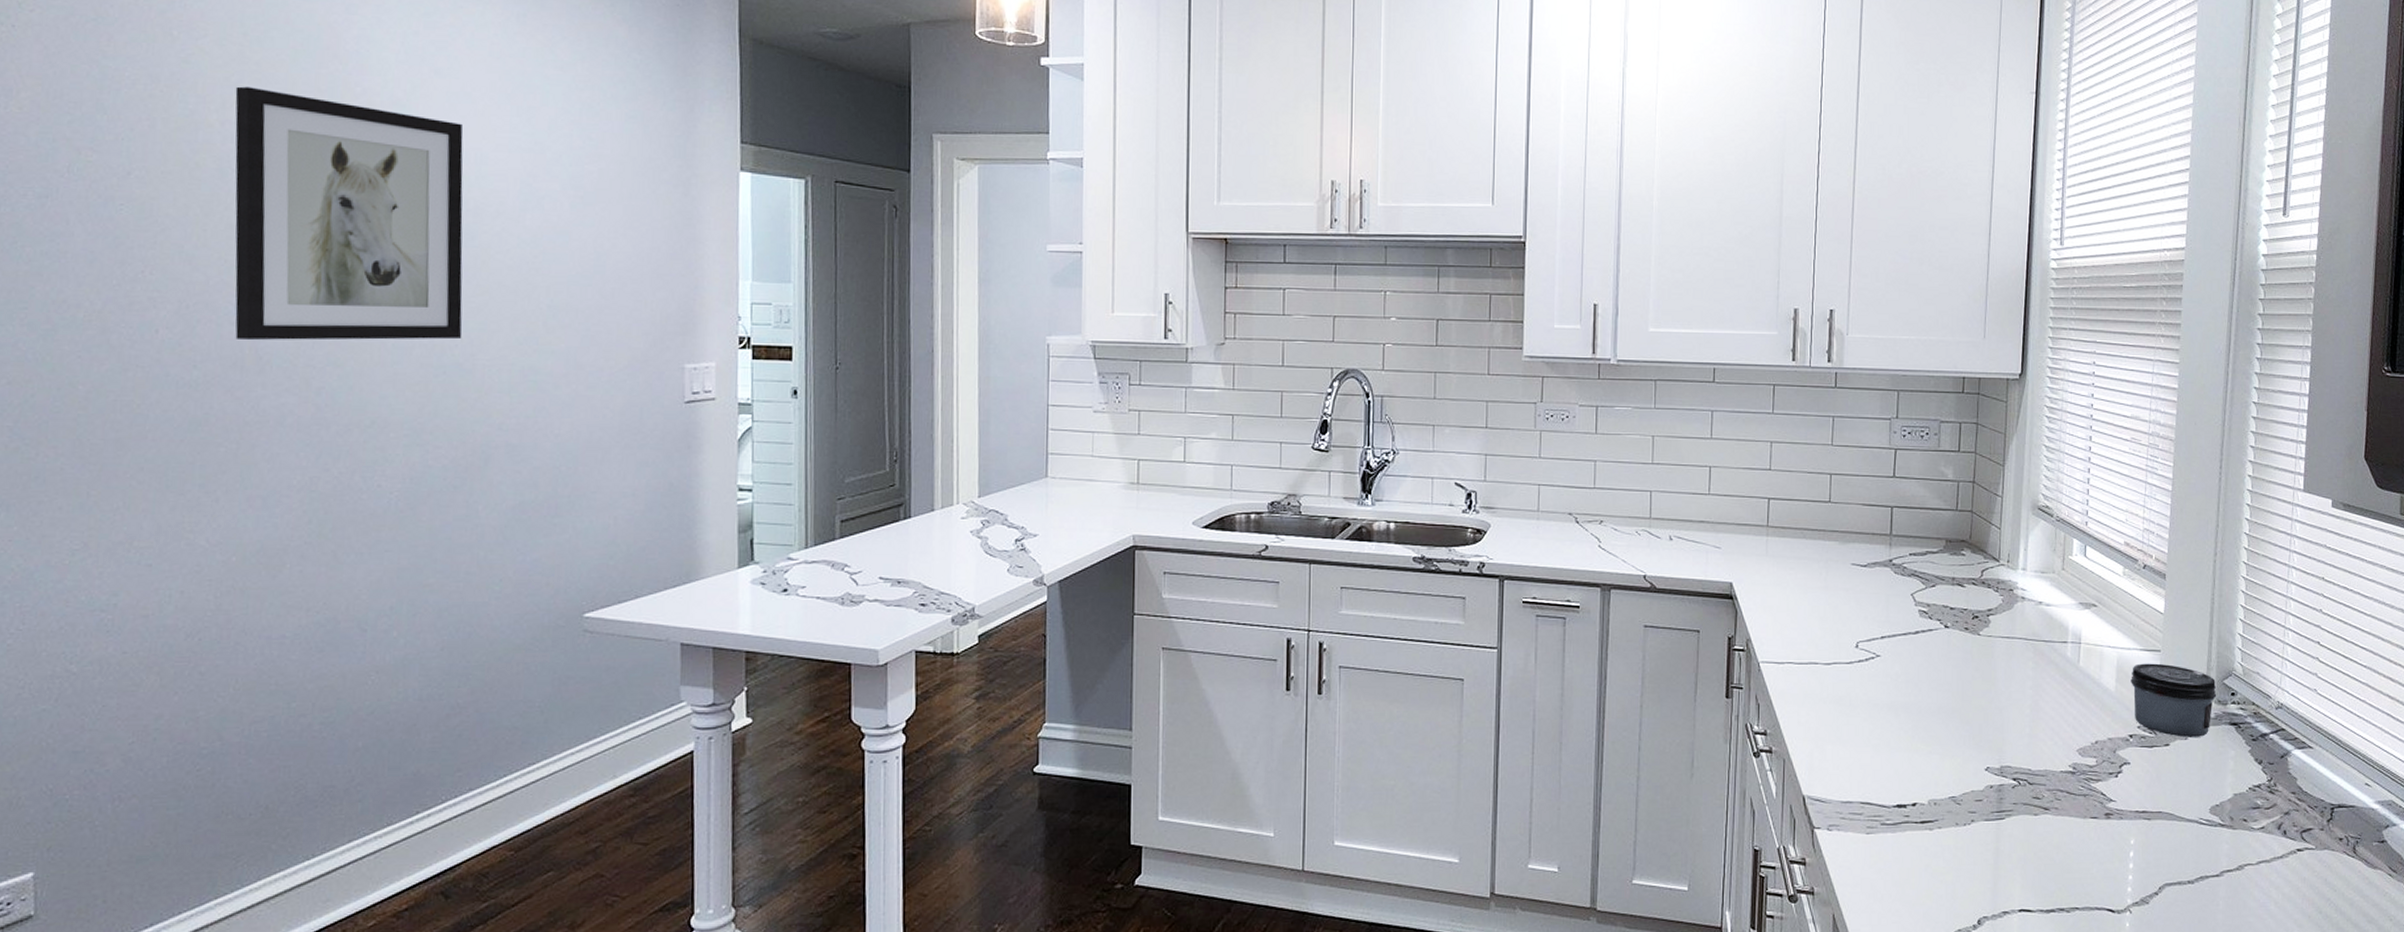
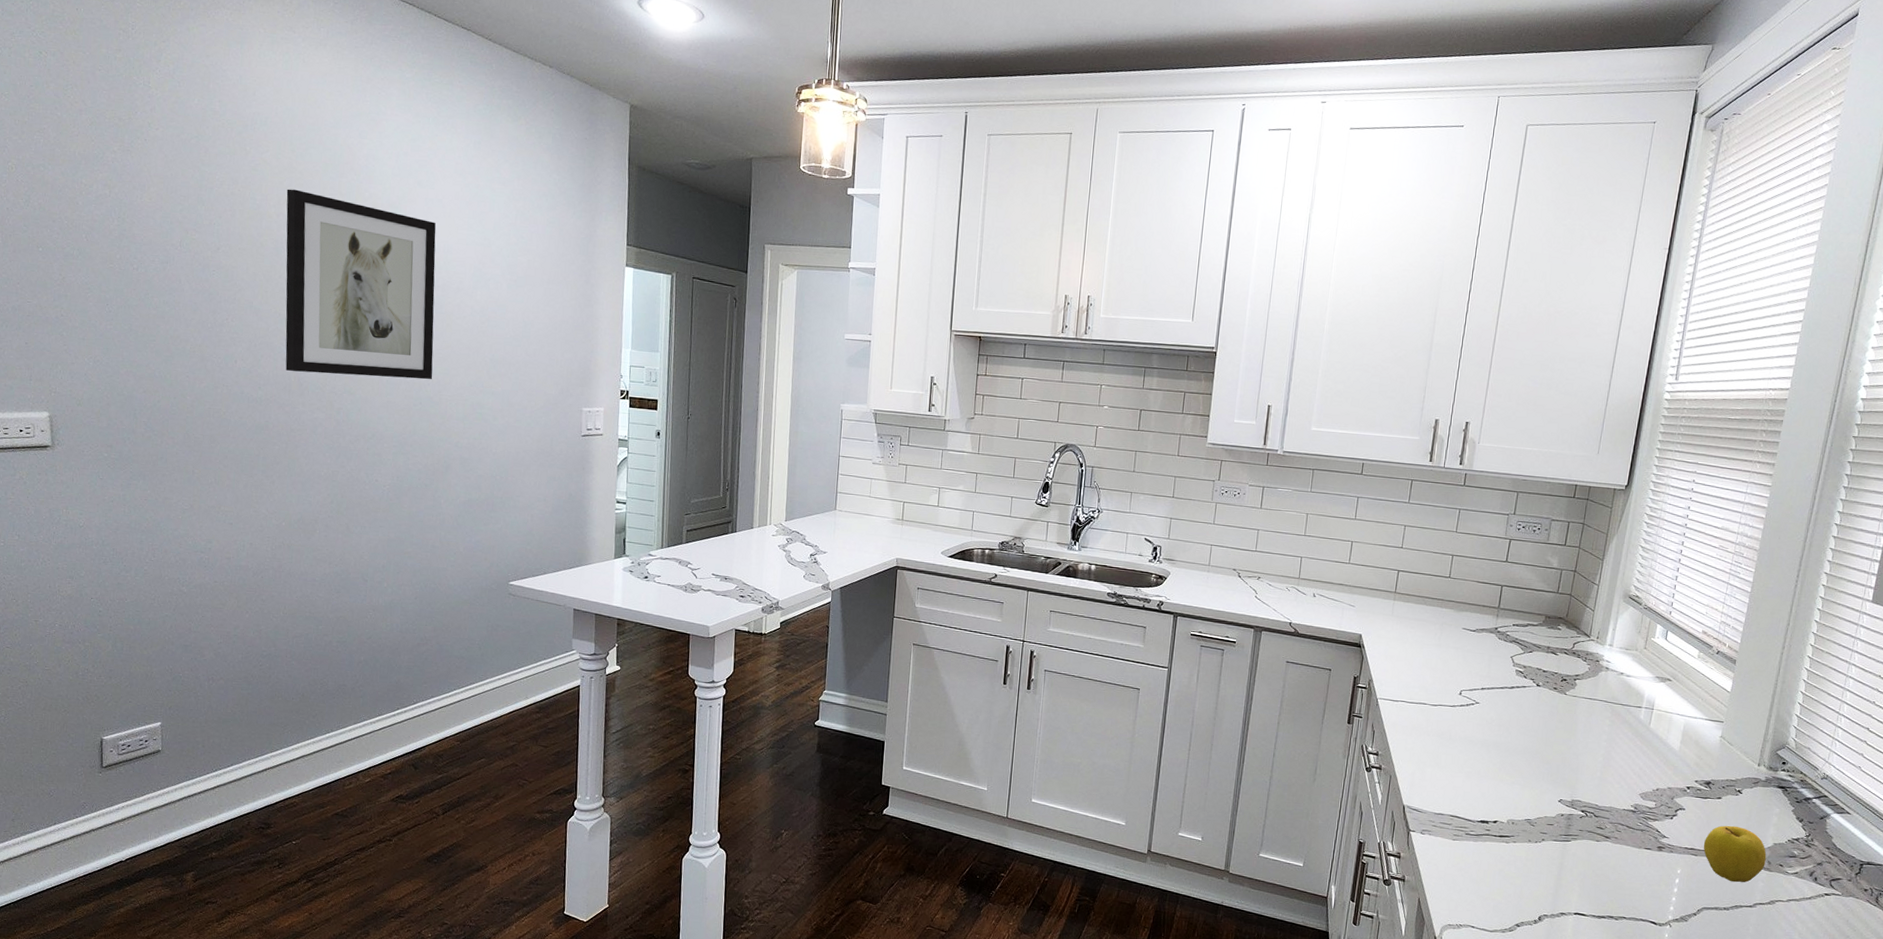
jar: present [2131,663,2217,737] -> none [1694,730,1770,795]
apple: none [2156,777,2228,847] -> present [1703,825,1767,882]

